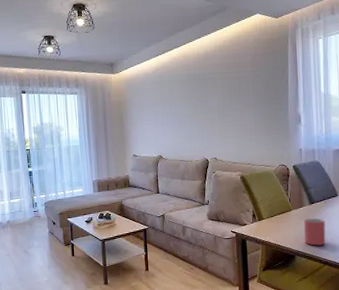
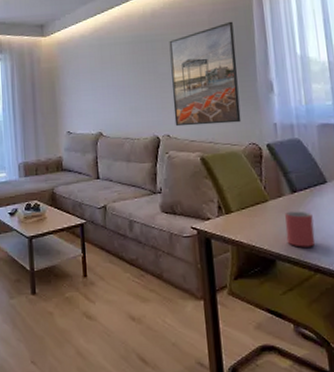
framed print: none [218,63,274,151] -> present [169,21,241,127]

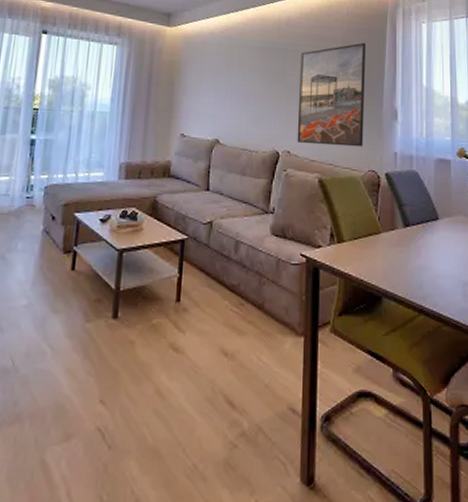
mug: present [285,211,316,247] -> none [395,246,422,286]

